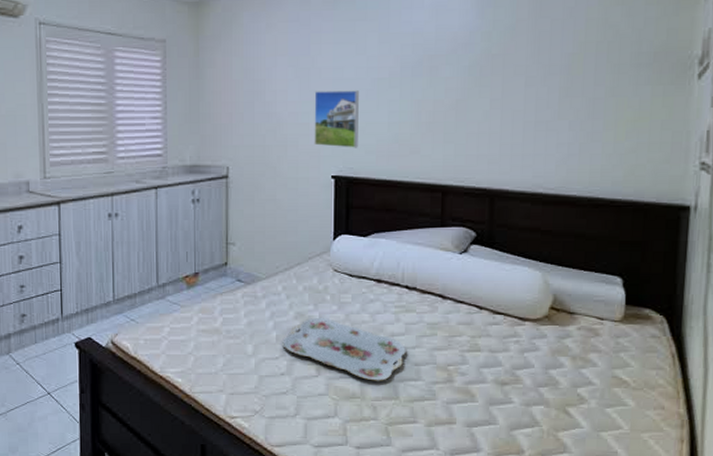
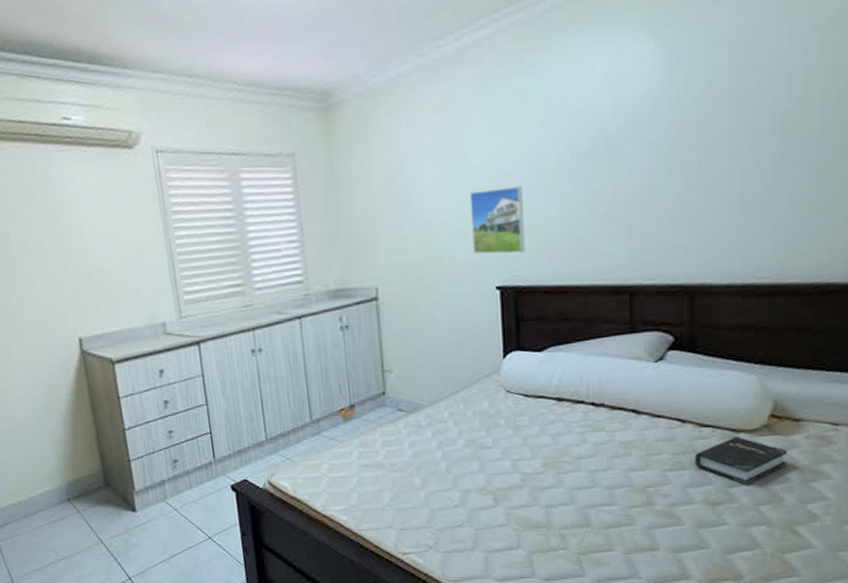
serving tray: present [282,317,406,381] -> none [453,443,596,509]
hardback book: none [488,324,563,368] -> present [694,436,788,485]

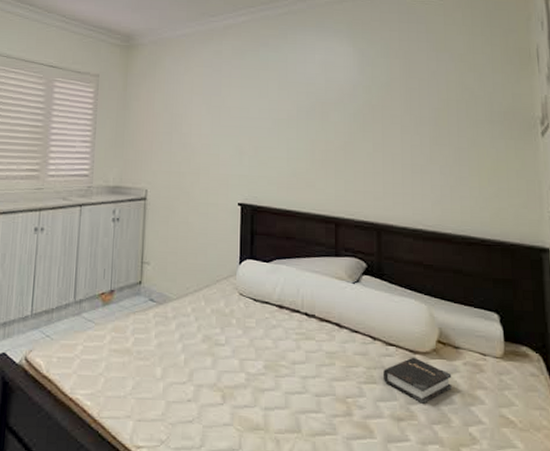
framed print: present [469,186,525,255] -> none [223,126,262,179]

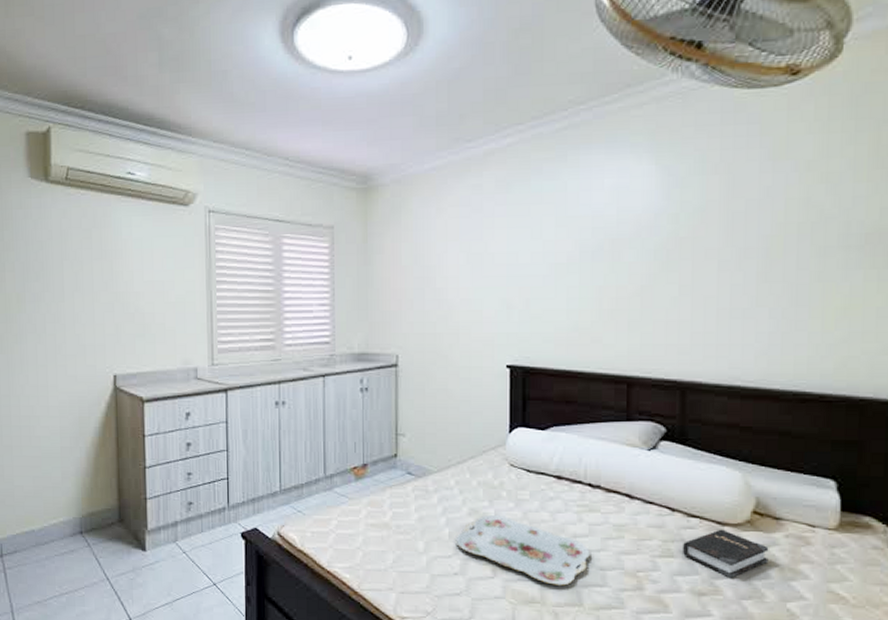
serving tray: none [190,341,307,412] -> present [456,514,590,586]

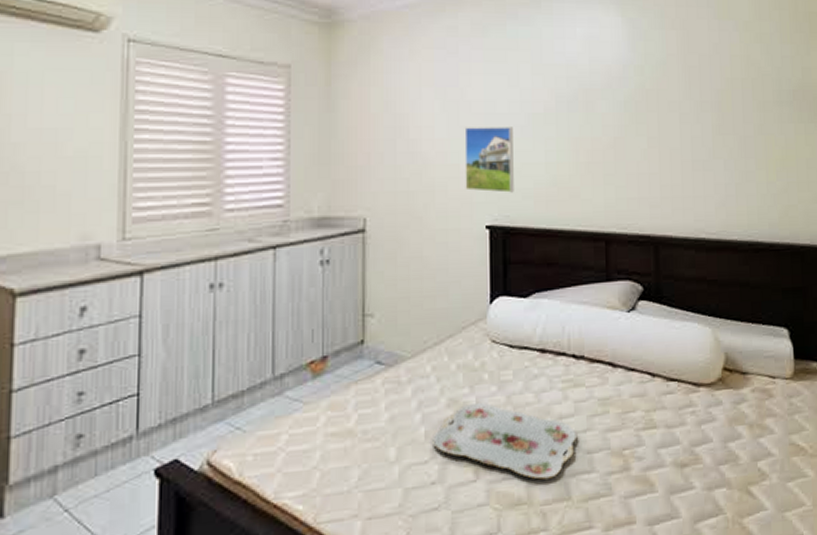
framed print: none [487,276,535,337] -> present [464,127,514,193]
hardback book: present [682,529,769,578] -> none [663,390,740,443]

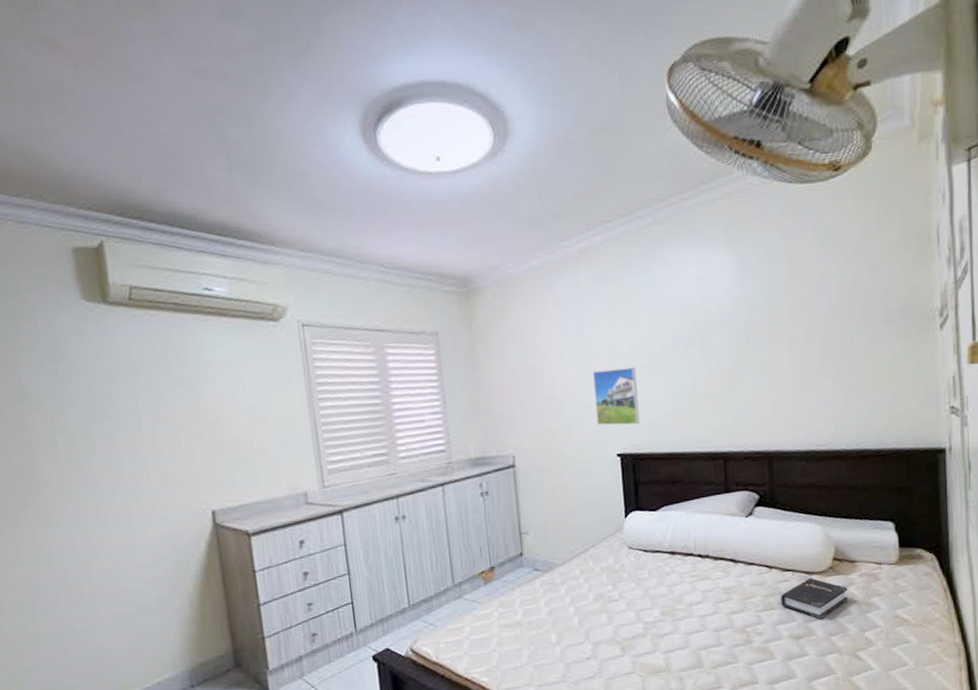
serving tray: present [433,402,576,480] -> none [585,596,705,653]
hardback book: none [663,390,740,443] -> present [780,577,849,620]

